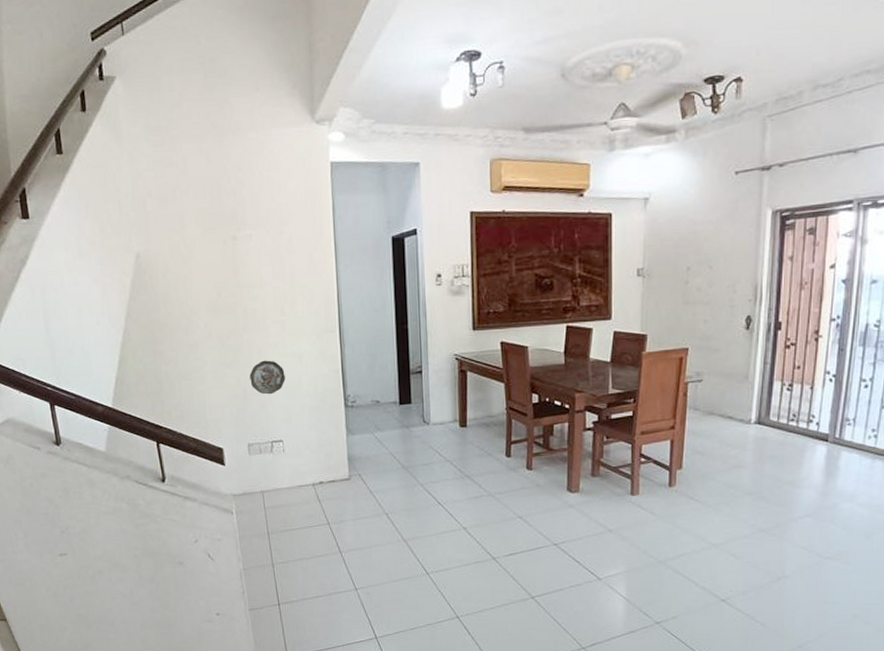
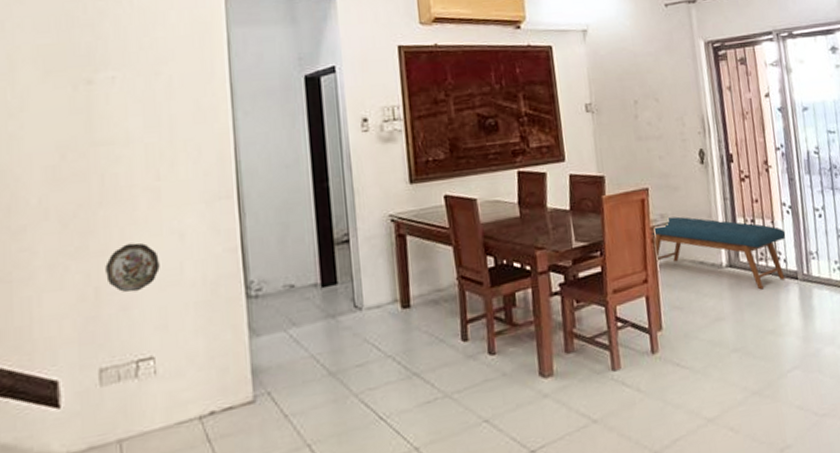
bench: none [685,375,824,447] -> present [652,216,786,290]

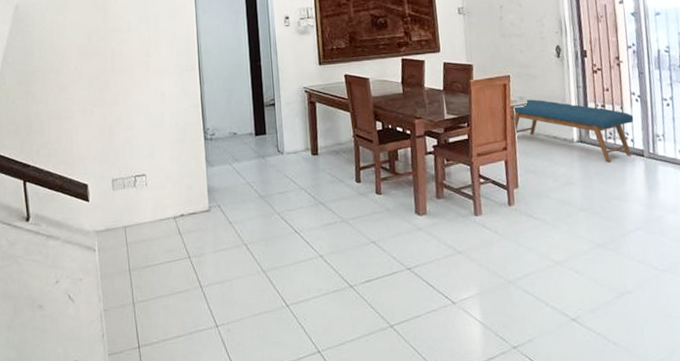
decorative plate: present [105,243,160,292] -> none [115,98,149,131]

